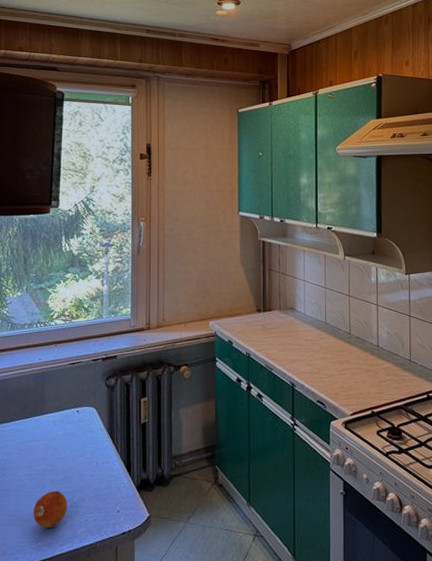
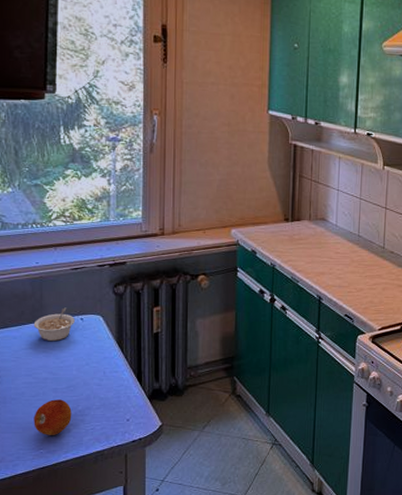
legume: none [35,400,72,434] -> present [33,307,76,342]

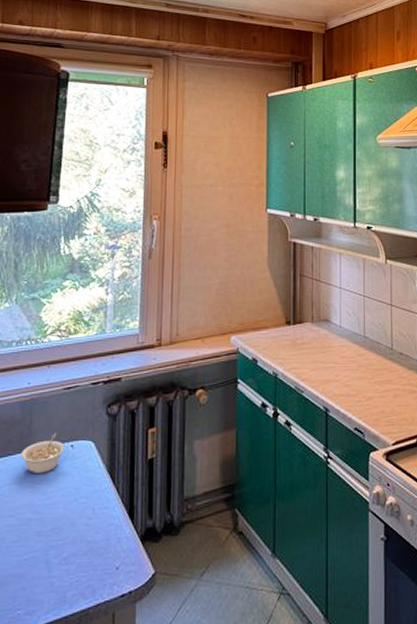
fruit: present [34,399,72,435] -> none [13,545,56,591]

